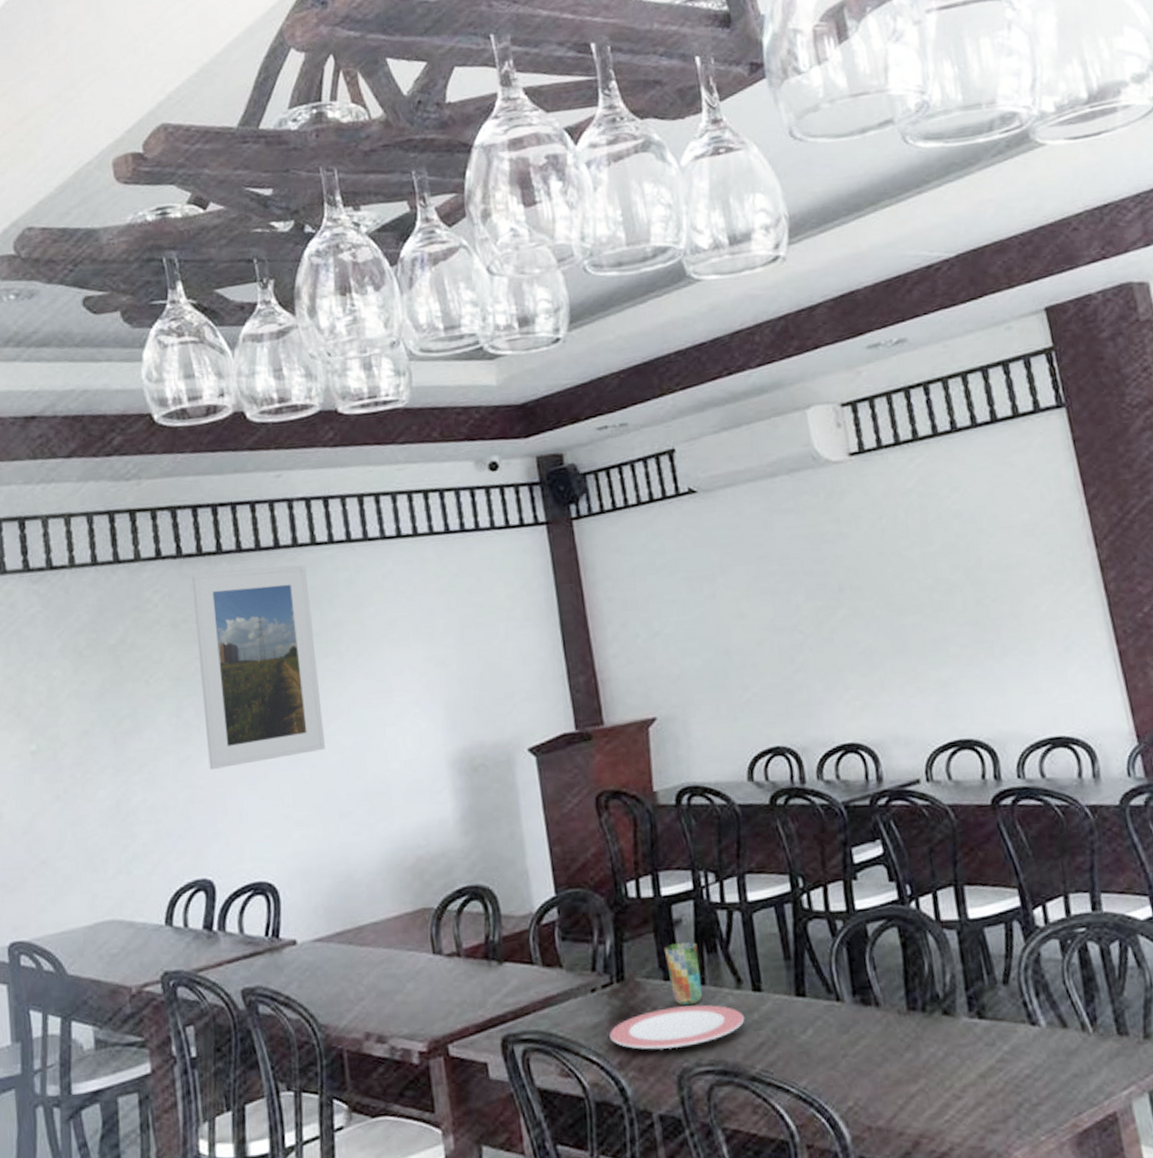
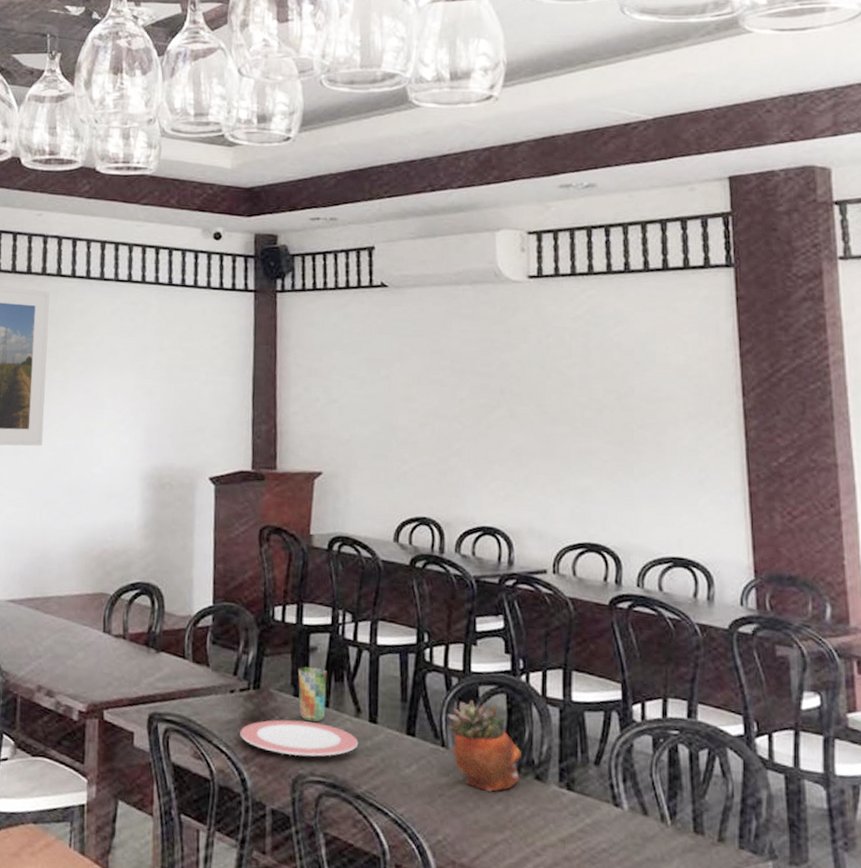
succulent planter: none [837,940,926,1041] -> present [447,699,521,792]

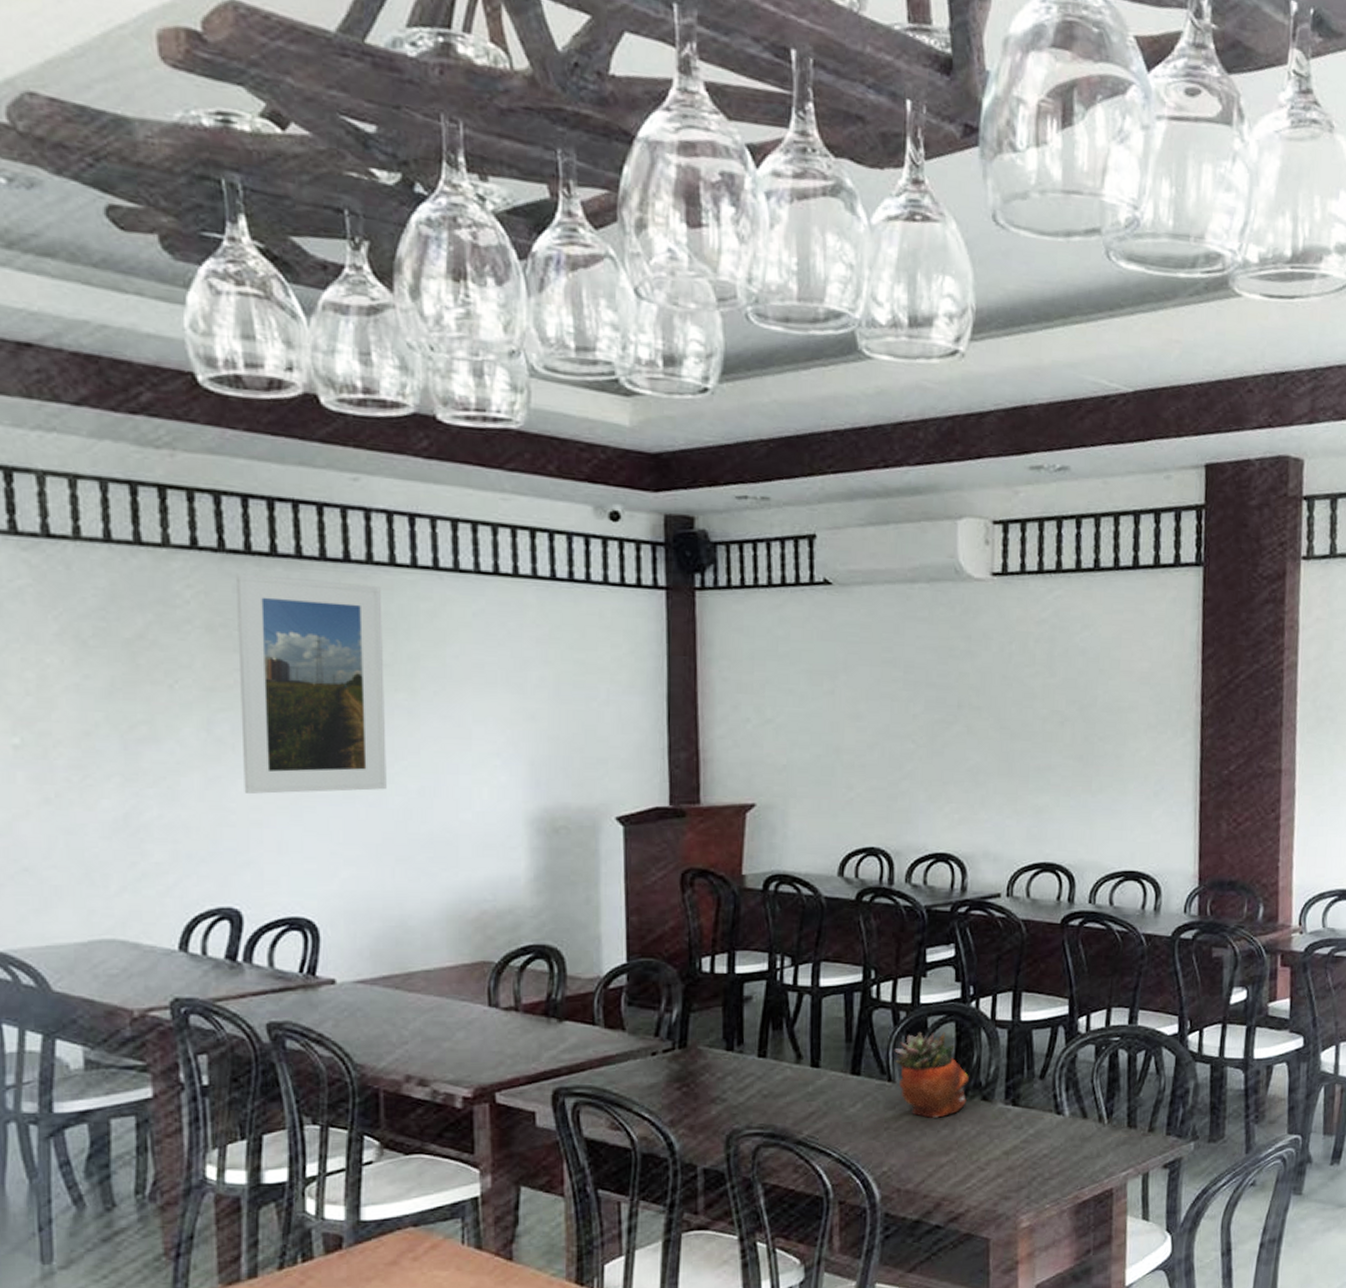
plate: present [240,719,359,757] -> none [665,1075,800,1111]
cup: present [297,666,327,723] -> none [730,1017,764,1075]

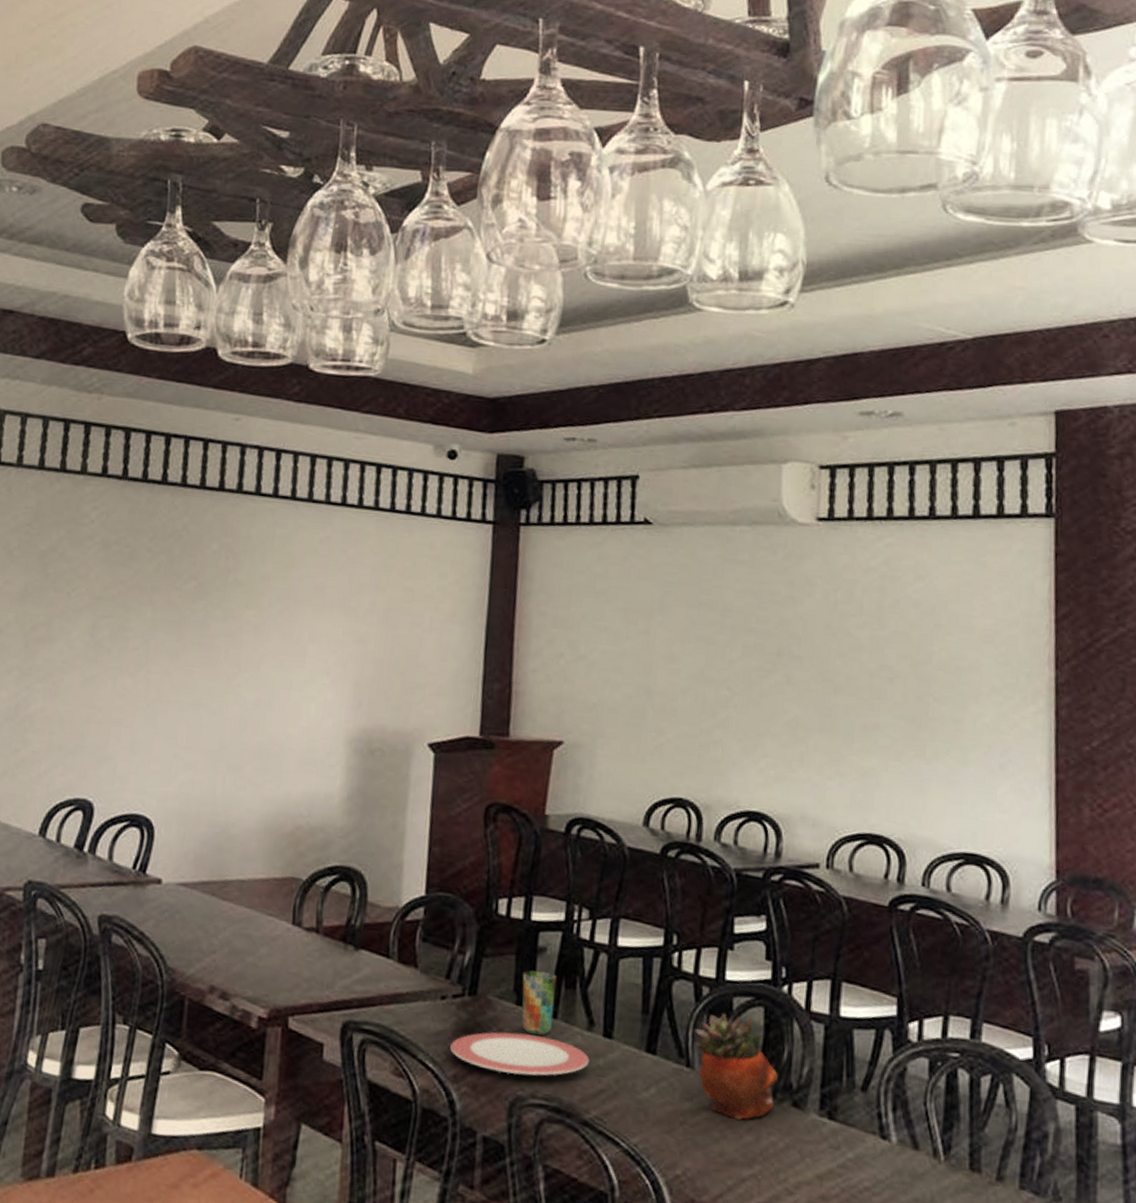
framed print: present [235,573,387,794] -> none [111,498,246,700]
plate: none [665,1075,800,1111] -> present [450,1031,590,1076]
cup: none [730,1017,764,1075] -> present [521,969,557,1036]

